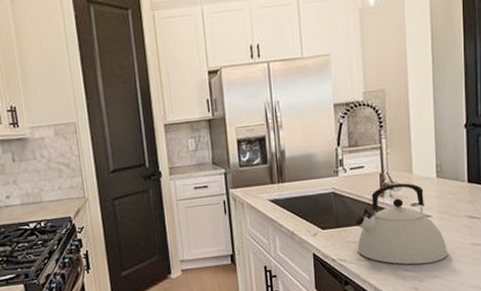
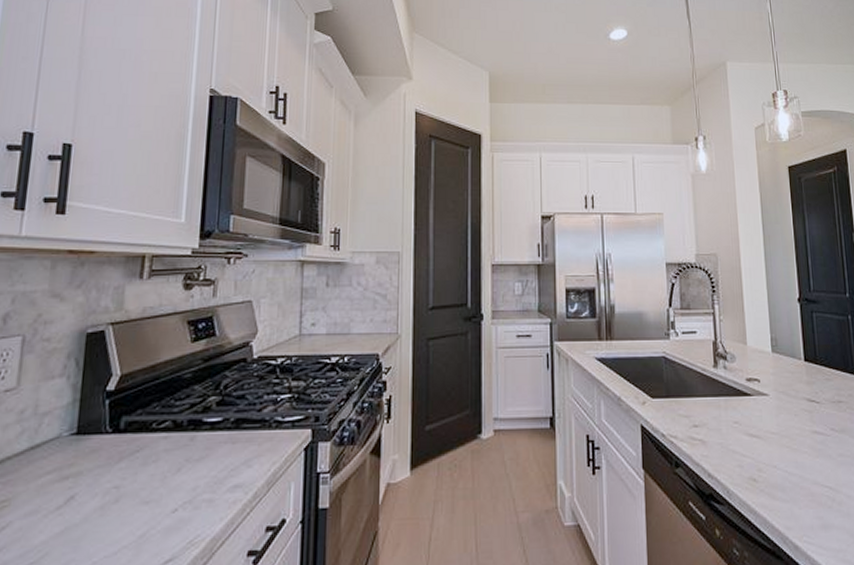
kettle: present [355,183,449,265] -> none [687,353,788,450]

